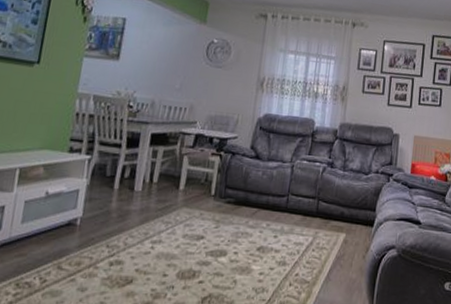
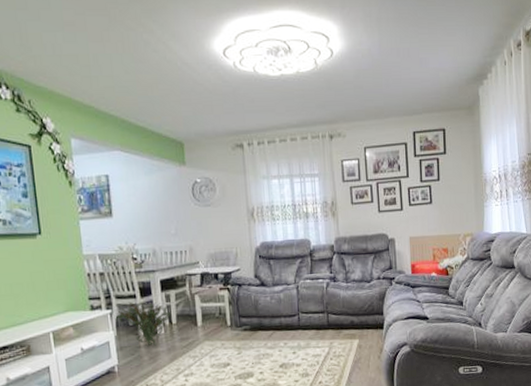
decorative plant: none [92,150,155,204] -> present [115,301,172,347]

